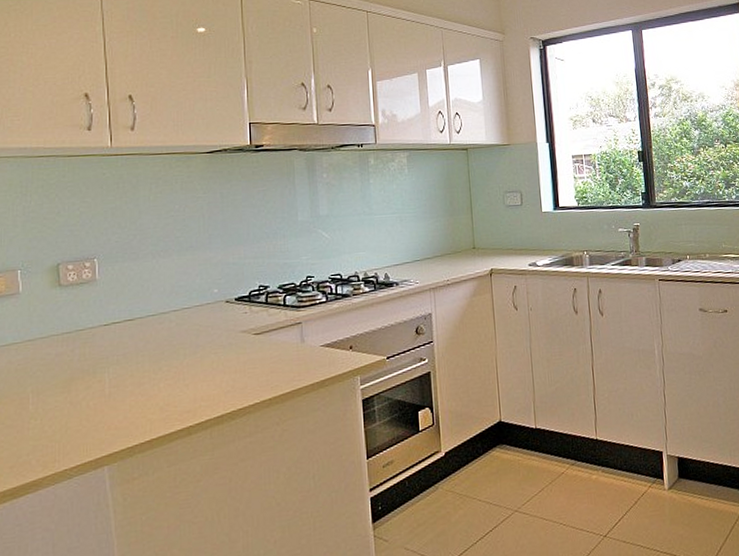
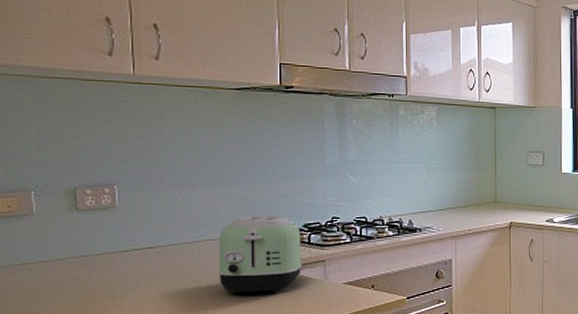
toaster: none [195,278,279,363] -> present [218,216,302,293]

